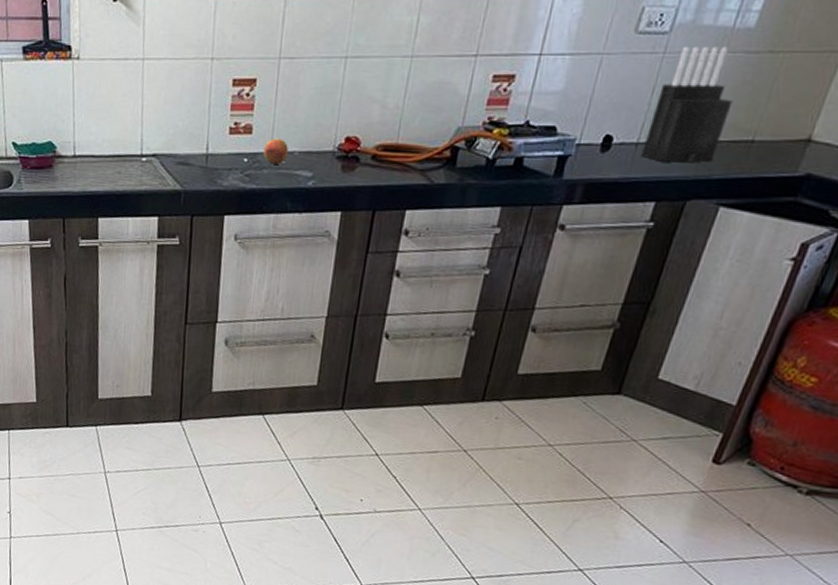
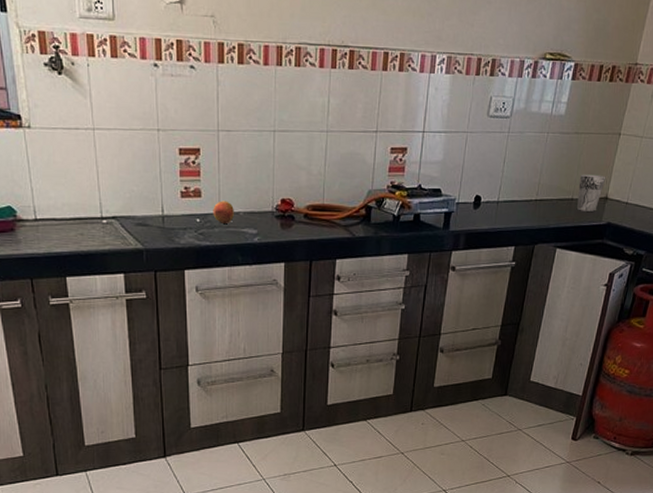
knife block: present [641,46,733,163] -> none [502,127,557,216]
cup: none [759,107,813,159] -> present [577,174,606,212]

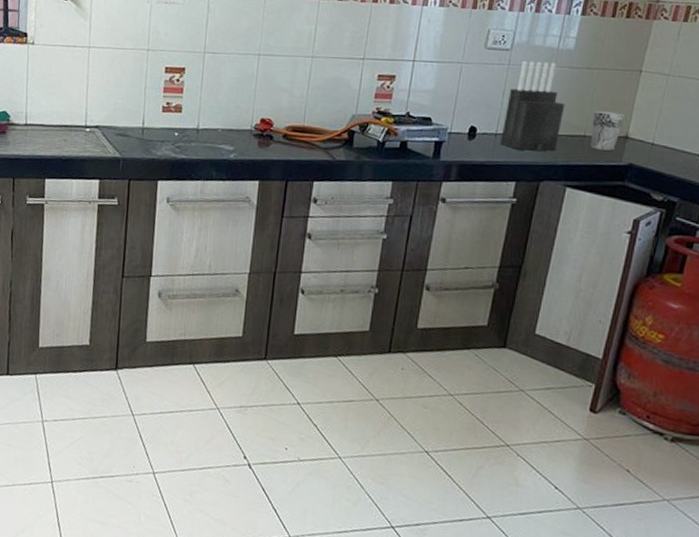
apple: present [213,201,234,223] -> none [191,117,213,139]
knife block: none [502,127,557,216] -> present [500,60,565,152]

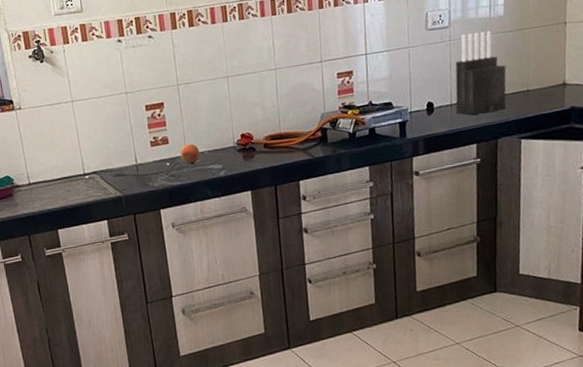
apple: none [191,117,213,139] -> present [180,143,200,164]
cup: present [591,110,626,151] -> none [532,63,560,101]

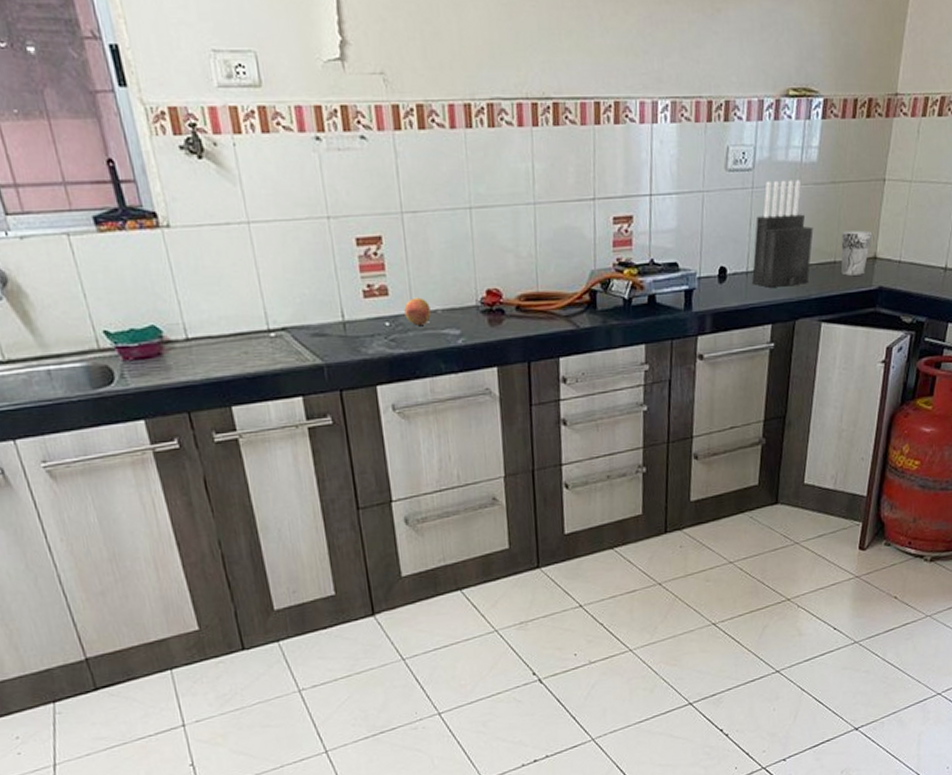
cup: none [532,63,560,101] -> present [841,230,873,276]

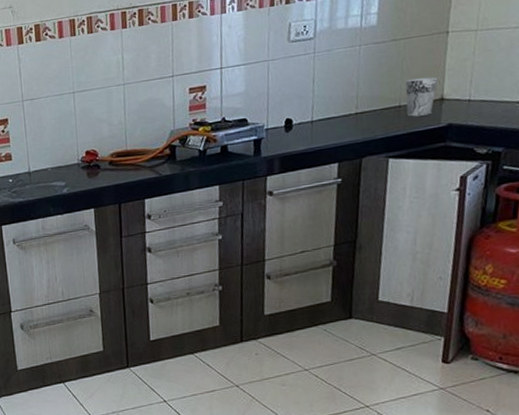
apple: present [404,297,431,325] -> none [23,160,43,181]
knife block: present [752,179,814,287] -> none [317,41,377,132]

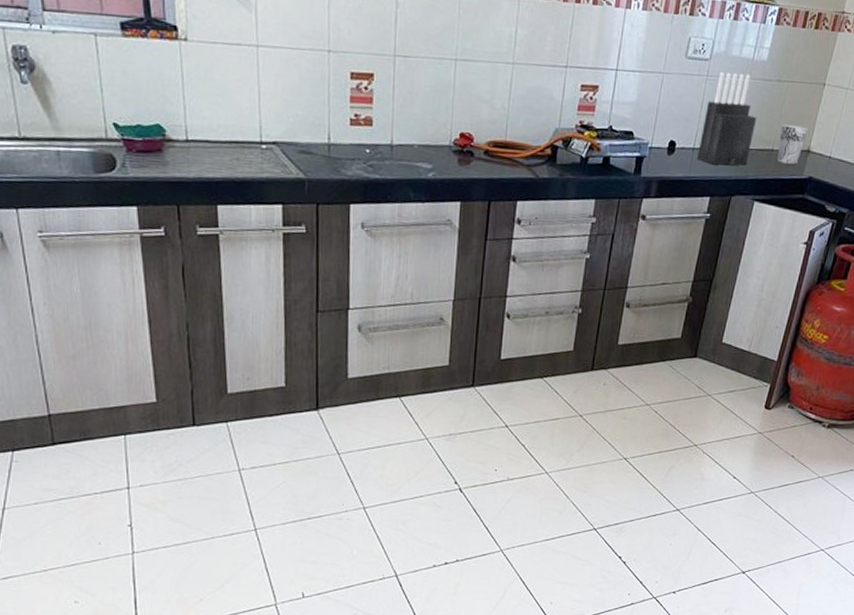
knife block: none [317,41,377,132] -> present [697,71,757,166]

